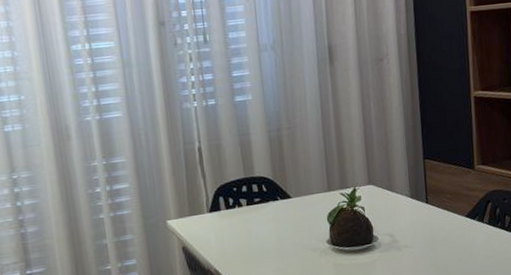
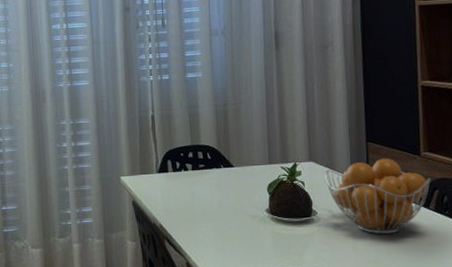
fruit basket: none [384,174,484,254] -> present [325,158,431,234]

